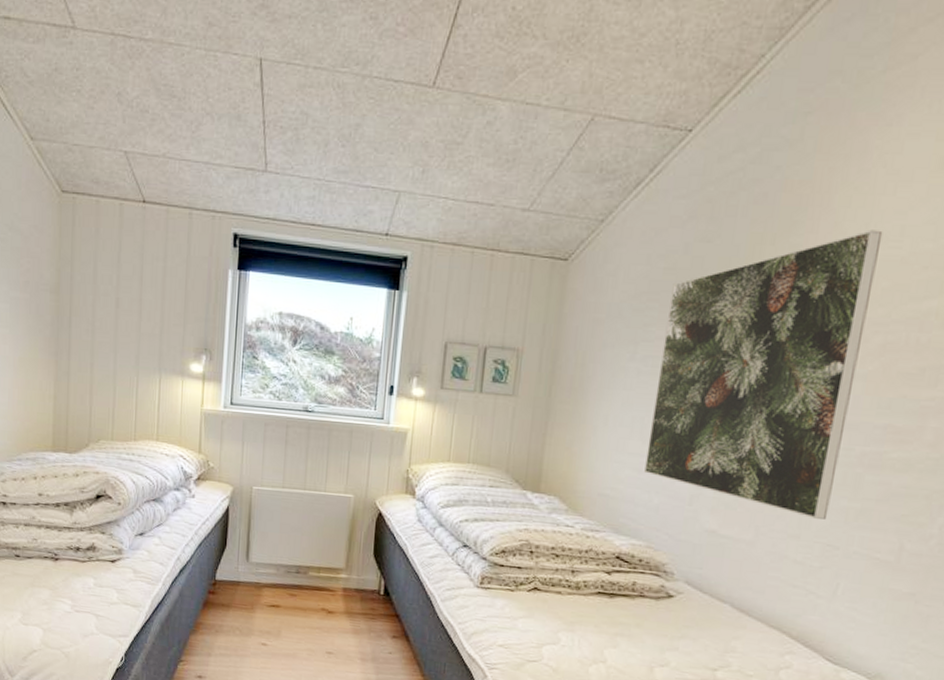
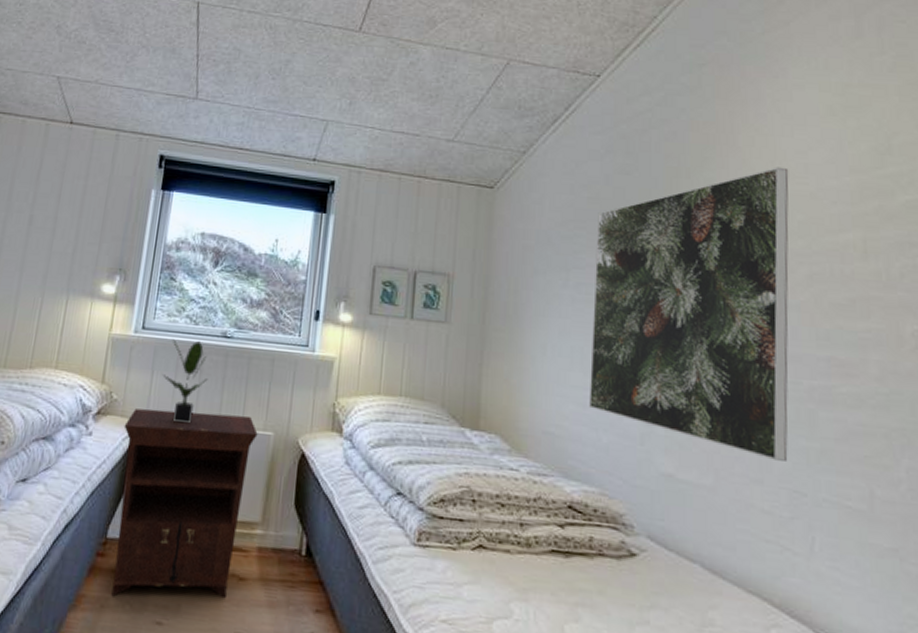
nightstand: none [222,475,340,627] -> present [111,409,258,599]
potted plant: none [252,413,293,488] -> present [162,339,208,424]

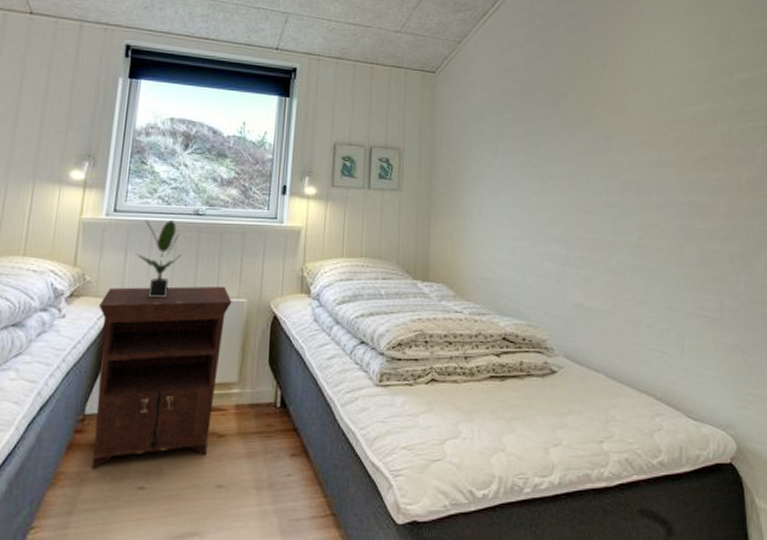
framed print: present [589,167,789,461] -> none [517,53,665,285]

